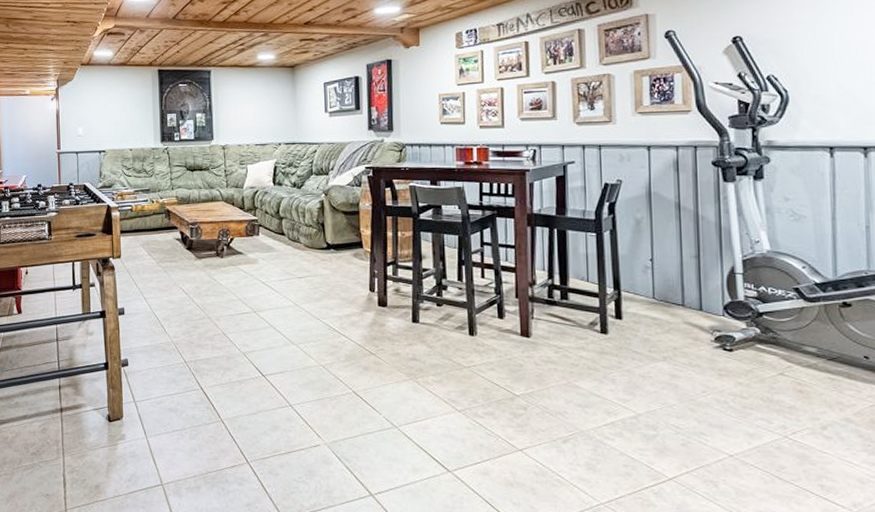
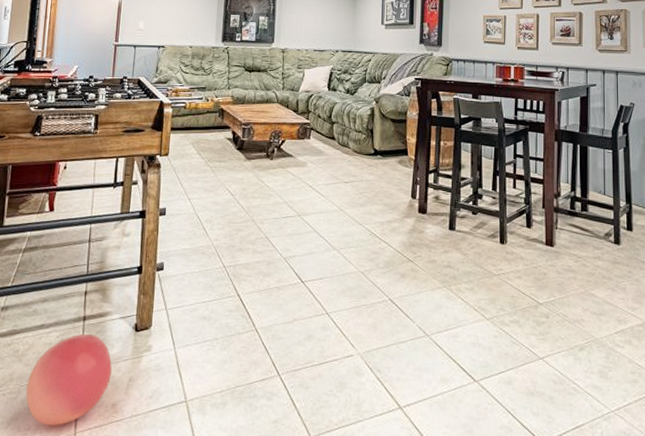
ball: none [19,423,91,504] -> present [26,333,112,426]

